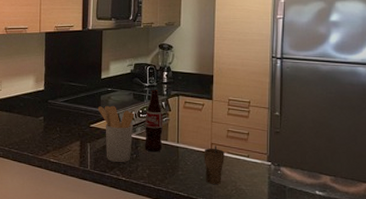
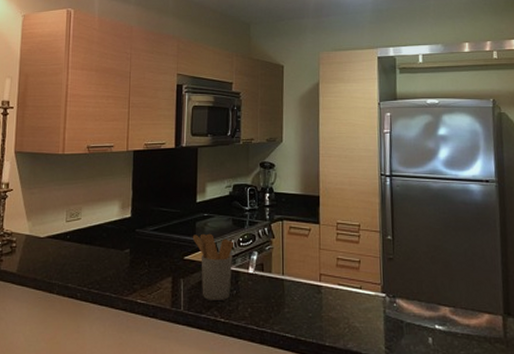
bottle: present [144,90,163,152] -> none [245,214,266,287]
cup: present [204,145,225,184] -> none [312,276,335,322]

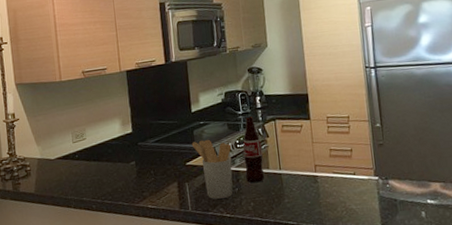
bottle: none [245,214,266,287] -> present [243,117,265,183]

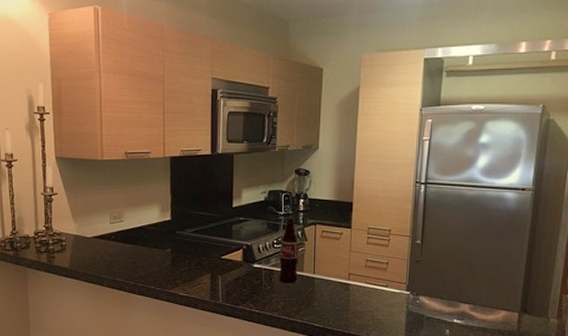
utensil holder: present [191,139,233,199] -> none [229,236,269,295]

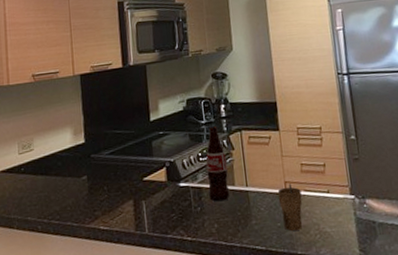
cup: none [341,276,362,315] -> present [277,184,303,231]

